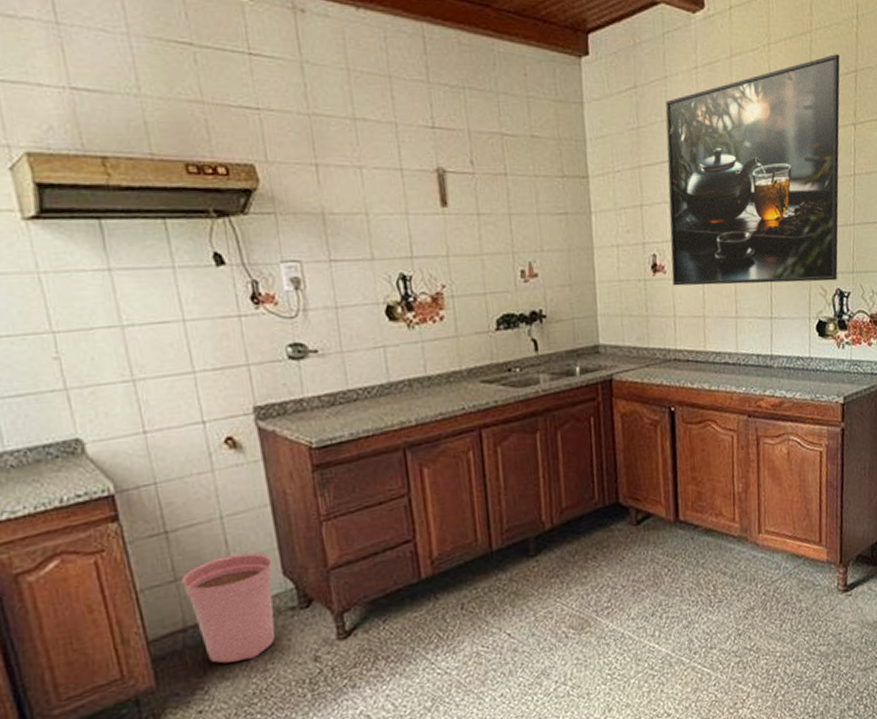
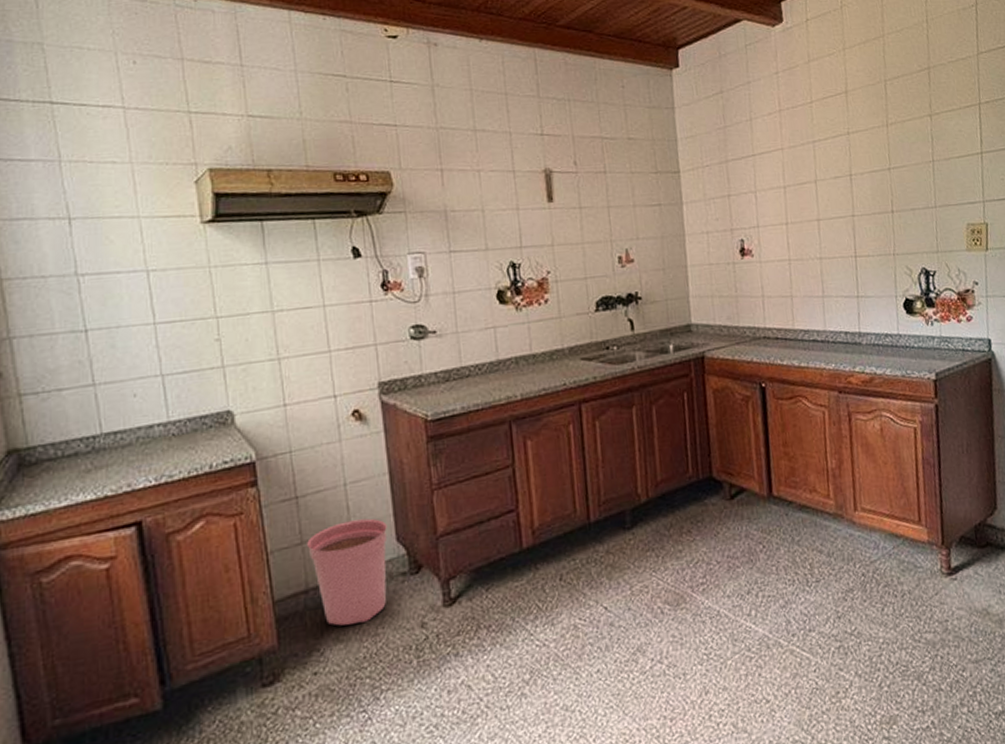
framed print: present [665,54,840,286] -> none [749,54,923,269]

